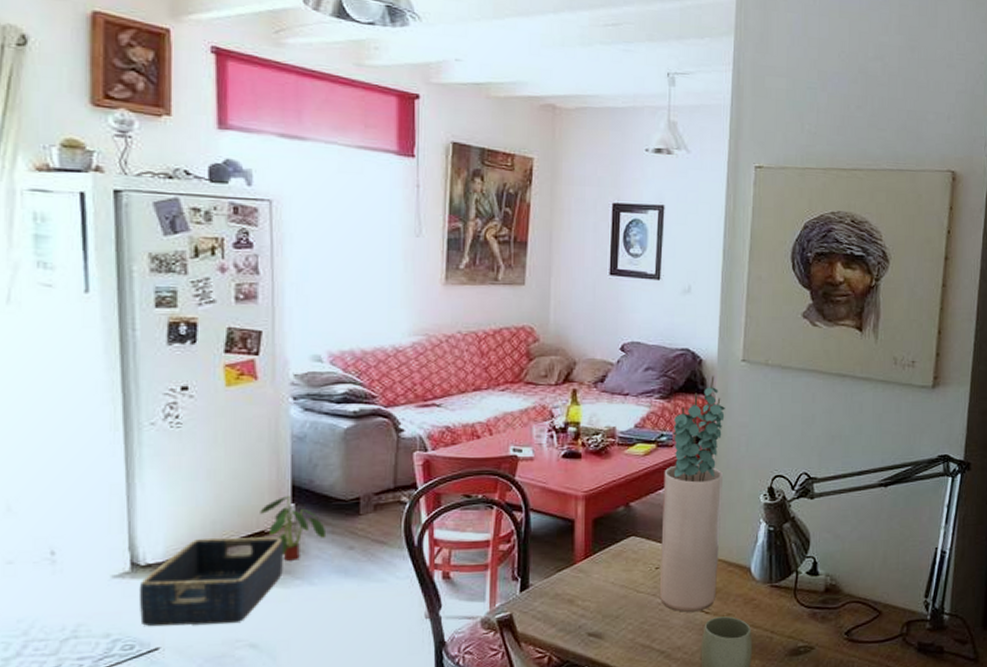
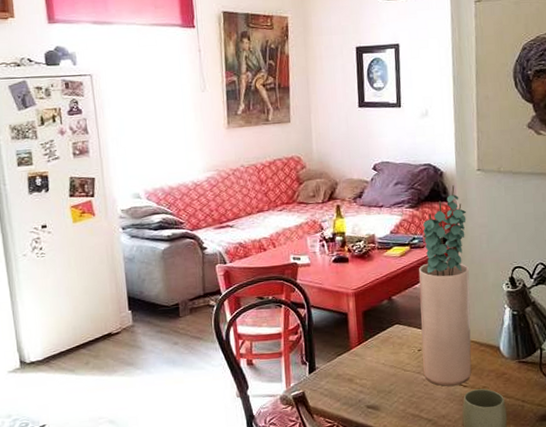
basket: present [138,537,283,627] -> none [27,337,128,409]
plant: present [260,496,327,561] -> none [106,305,157,356]

